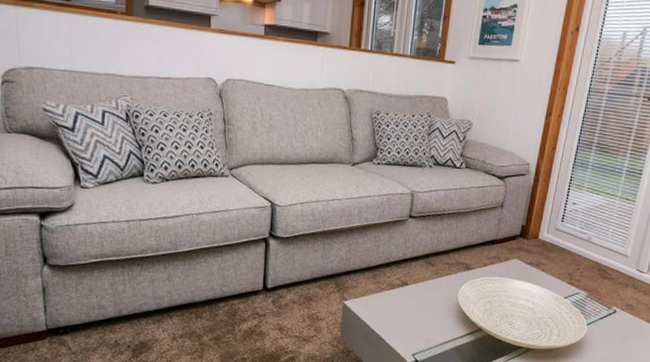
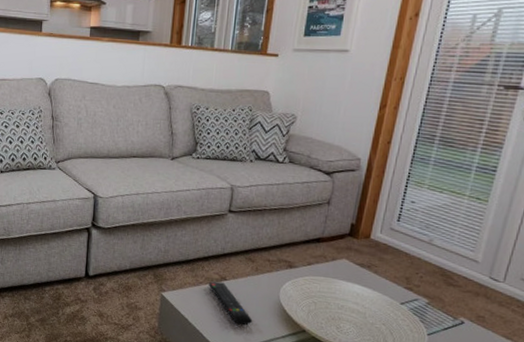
remote control: none [391,287,433,329] -> present [209,281,253,325]

